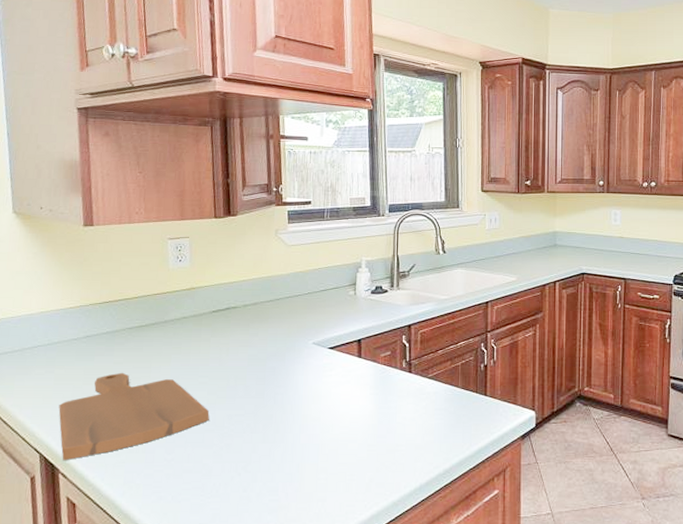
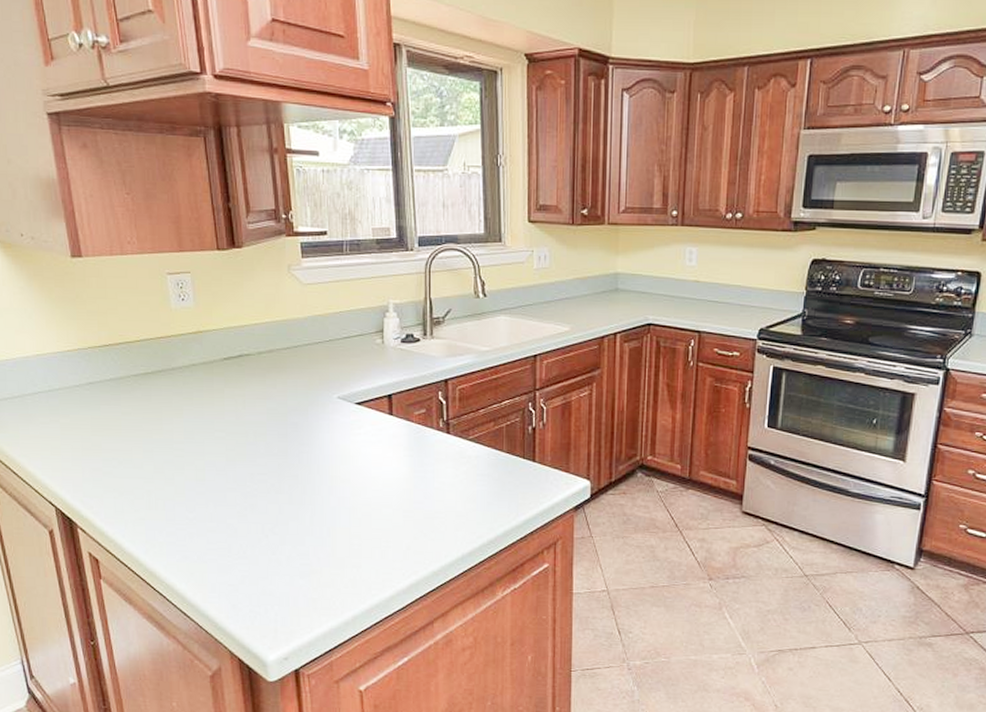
cutting board: present [58,372,210,461] -> none [69,423,230,516]

